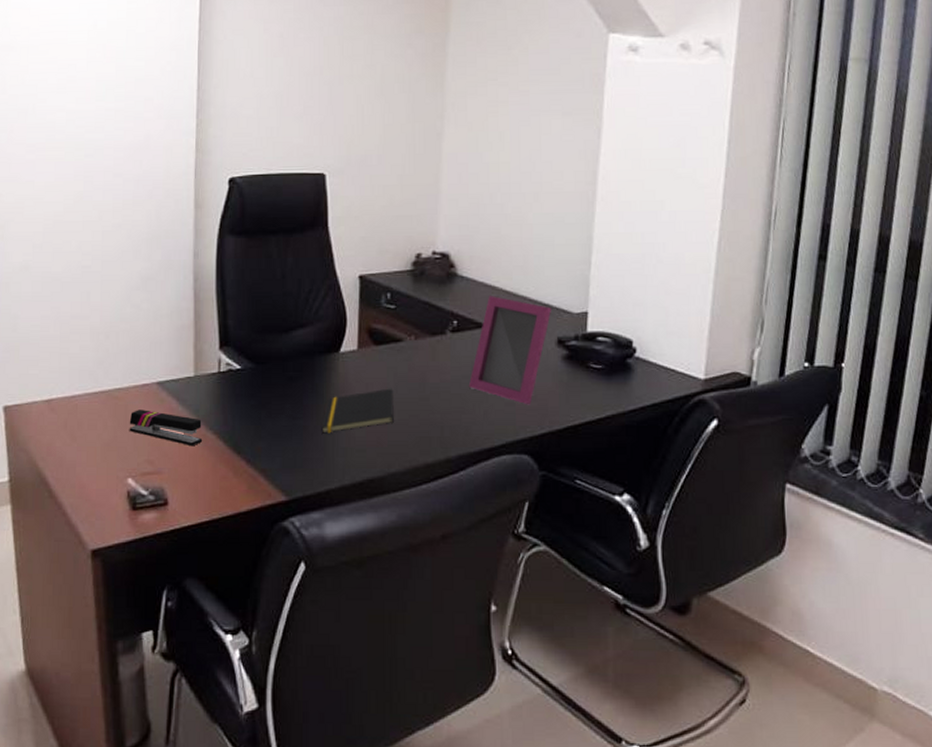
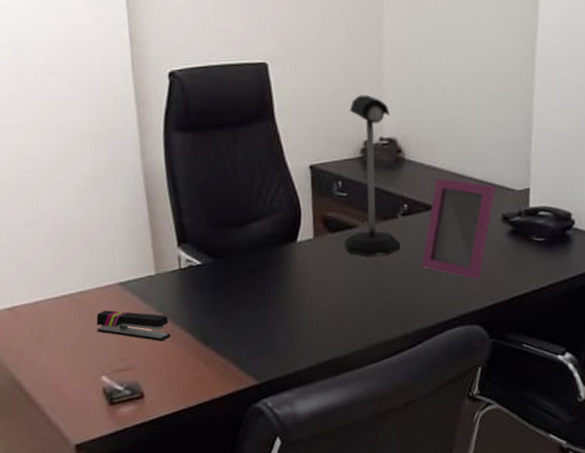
notepad: present [321,388,394,434] -> none [285,273,353,320]
desk lamp: none [388,208,448,372] -> present [343,94,401,256]

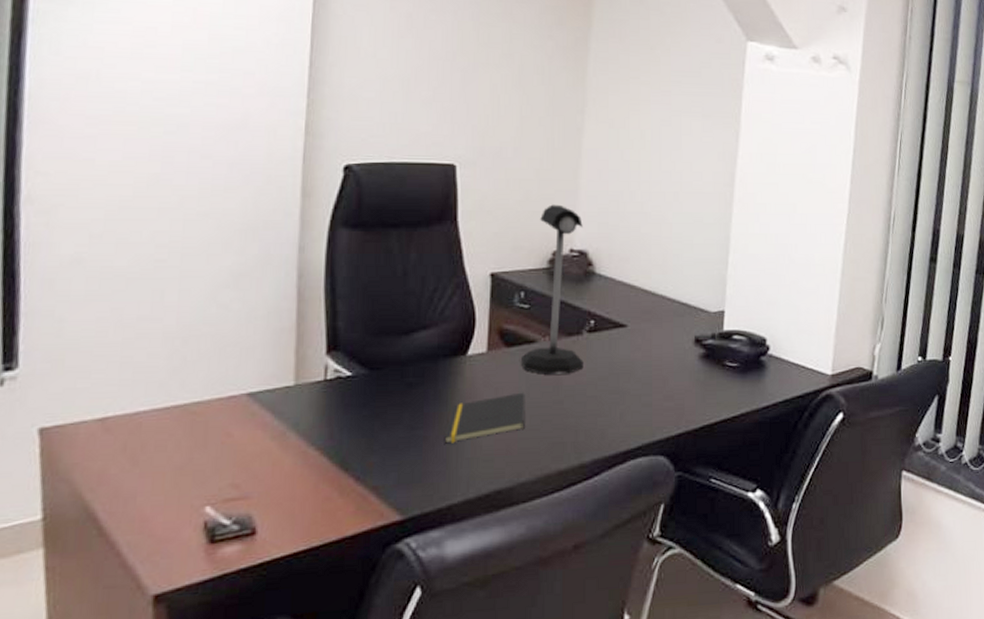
stapler: present [96,310,171,342] -> none [209,425,303,466]
notepad: none [285,273,353,320] -> present [444,392,525,444]
picture frame: present [421,178,497,280] -> none [604,295,690,406]

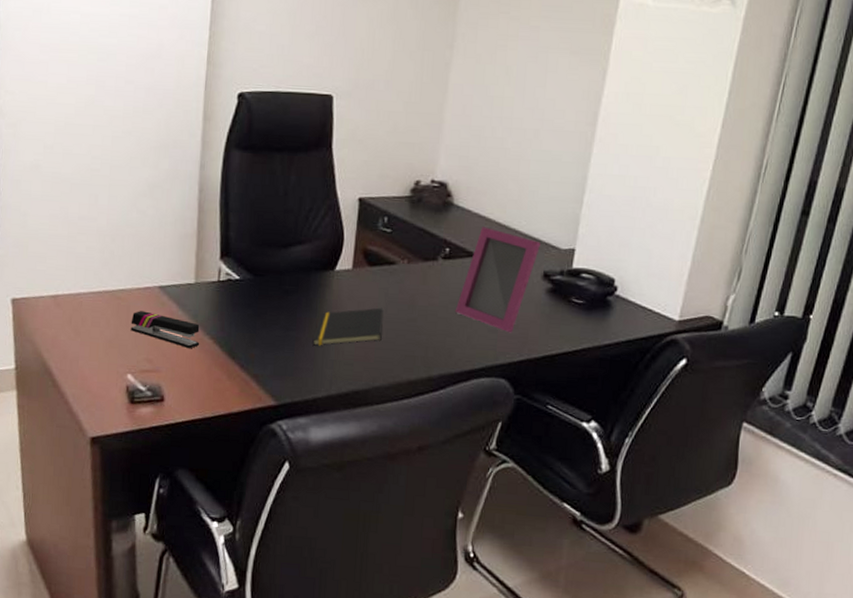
stapler: none [209,425,303,466] -> present [130,311,200,349]
desk lamp: present [520,204,584,375] -> none [380,136,445,295]
picture frame: none [604,295,690,406] -> present [455,227,542,333]

